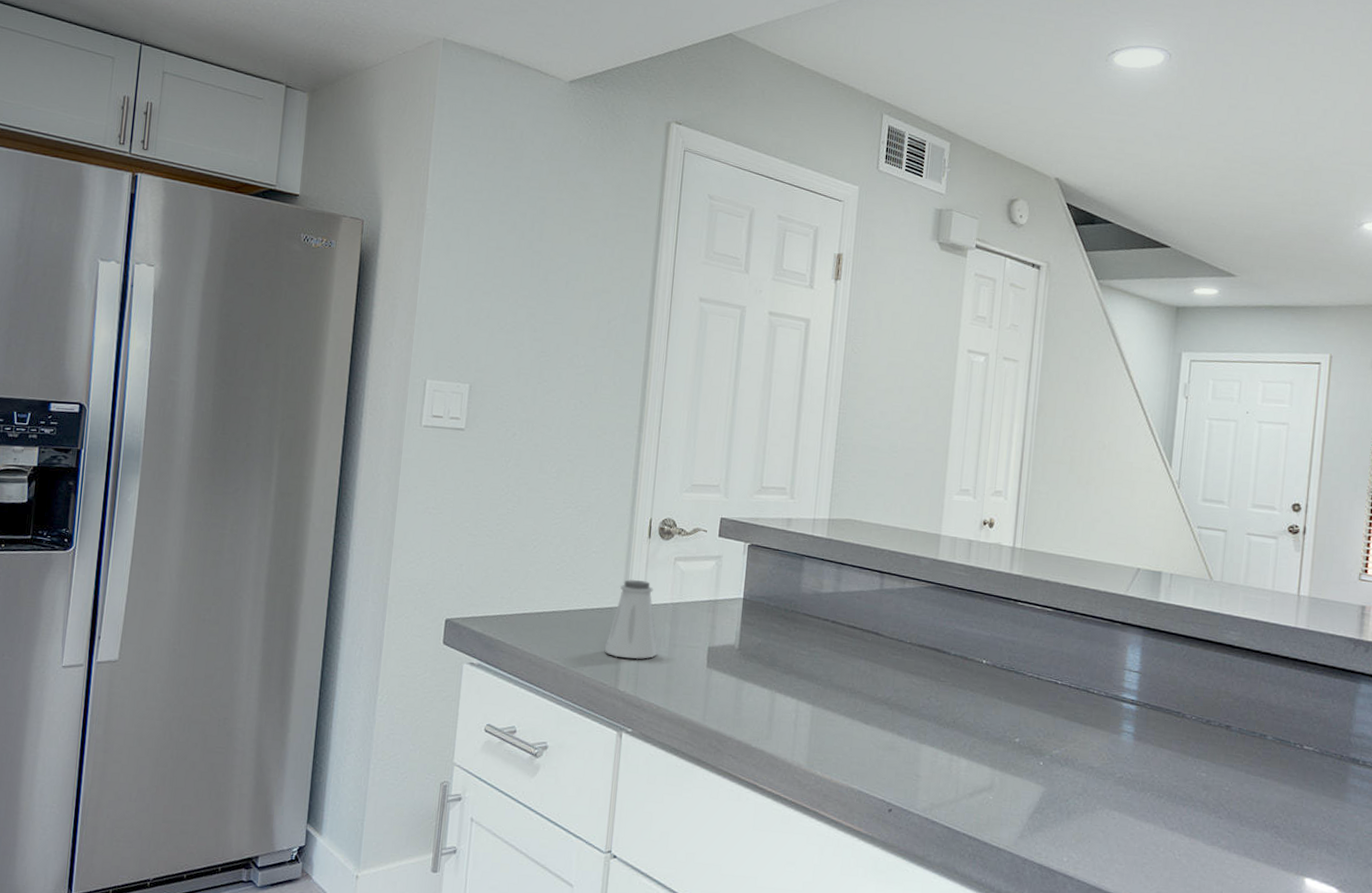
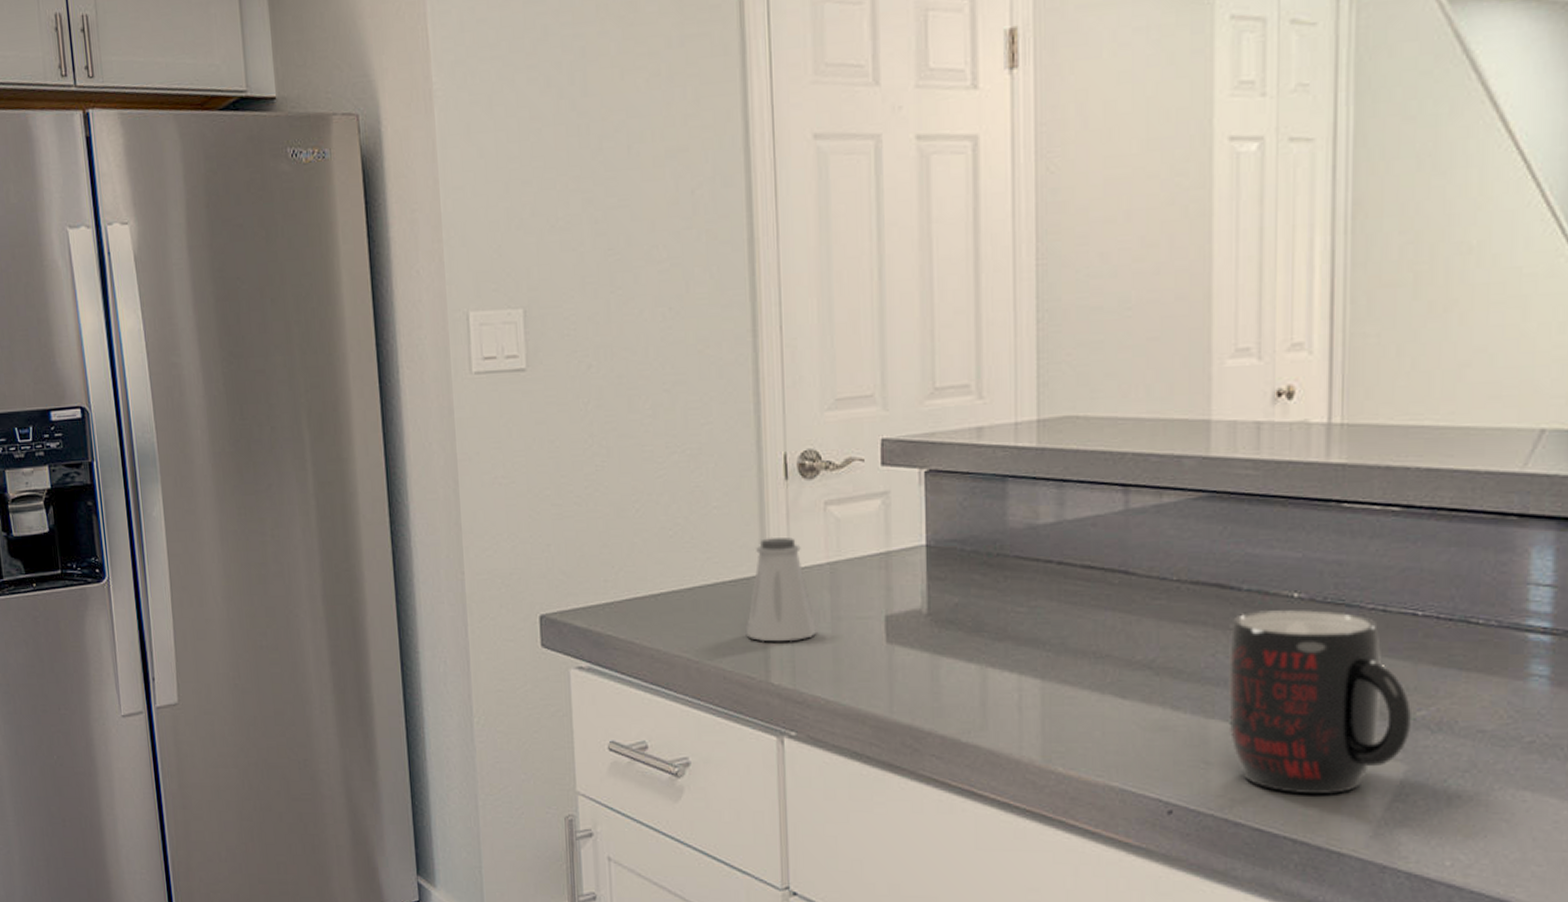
mug: none [934,670,1050,805] -> present [1227,610,1412,795]

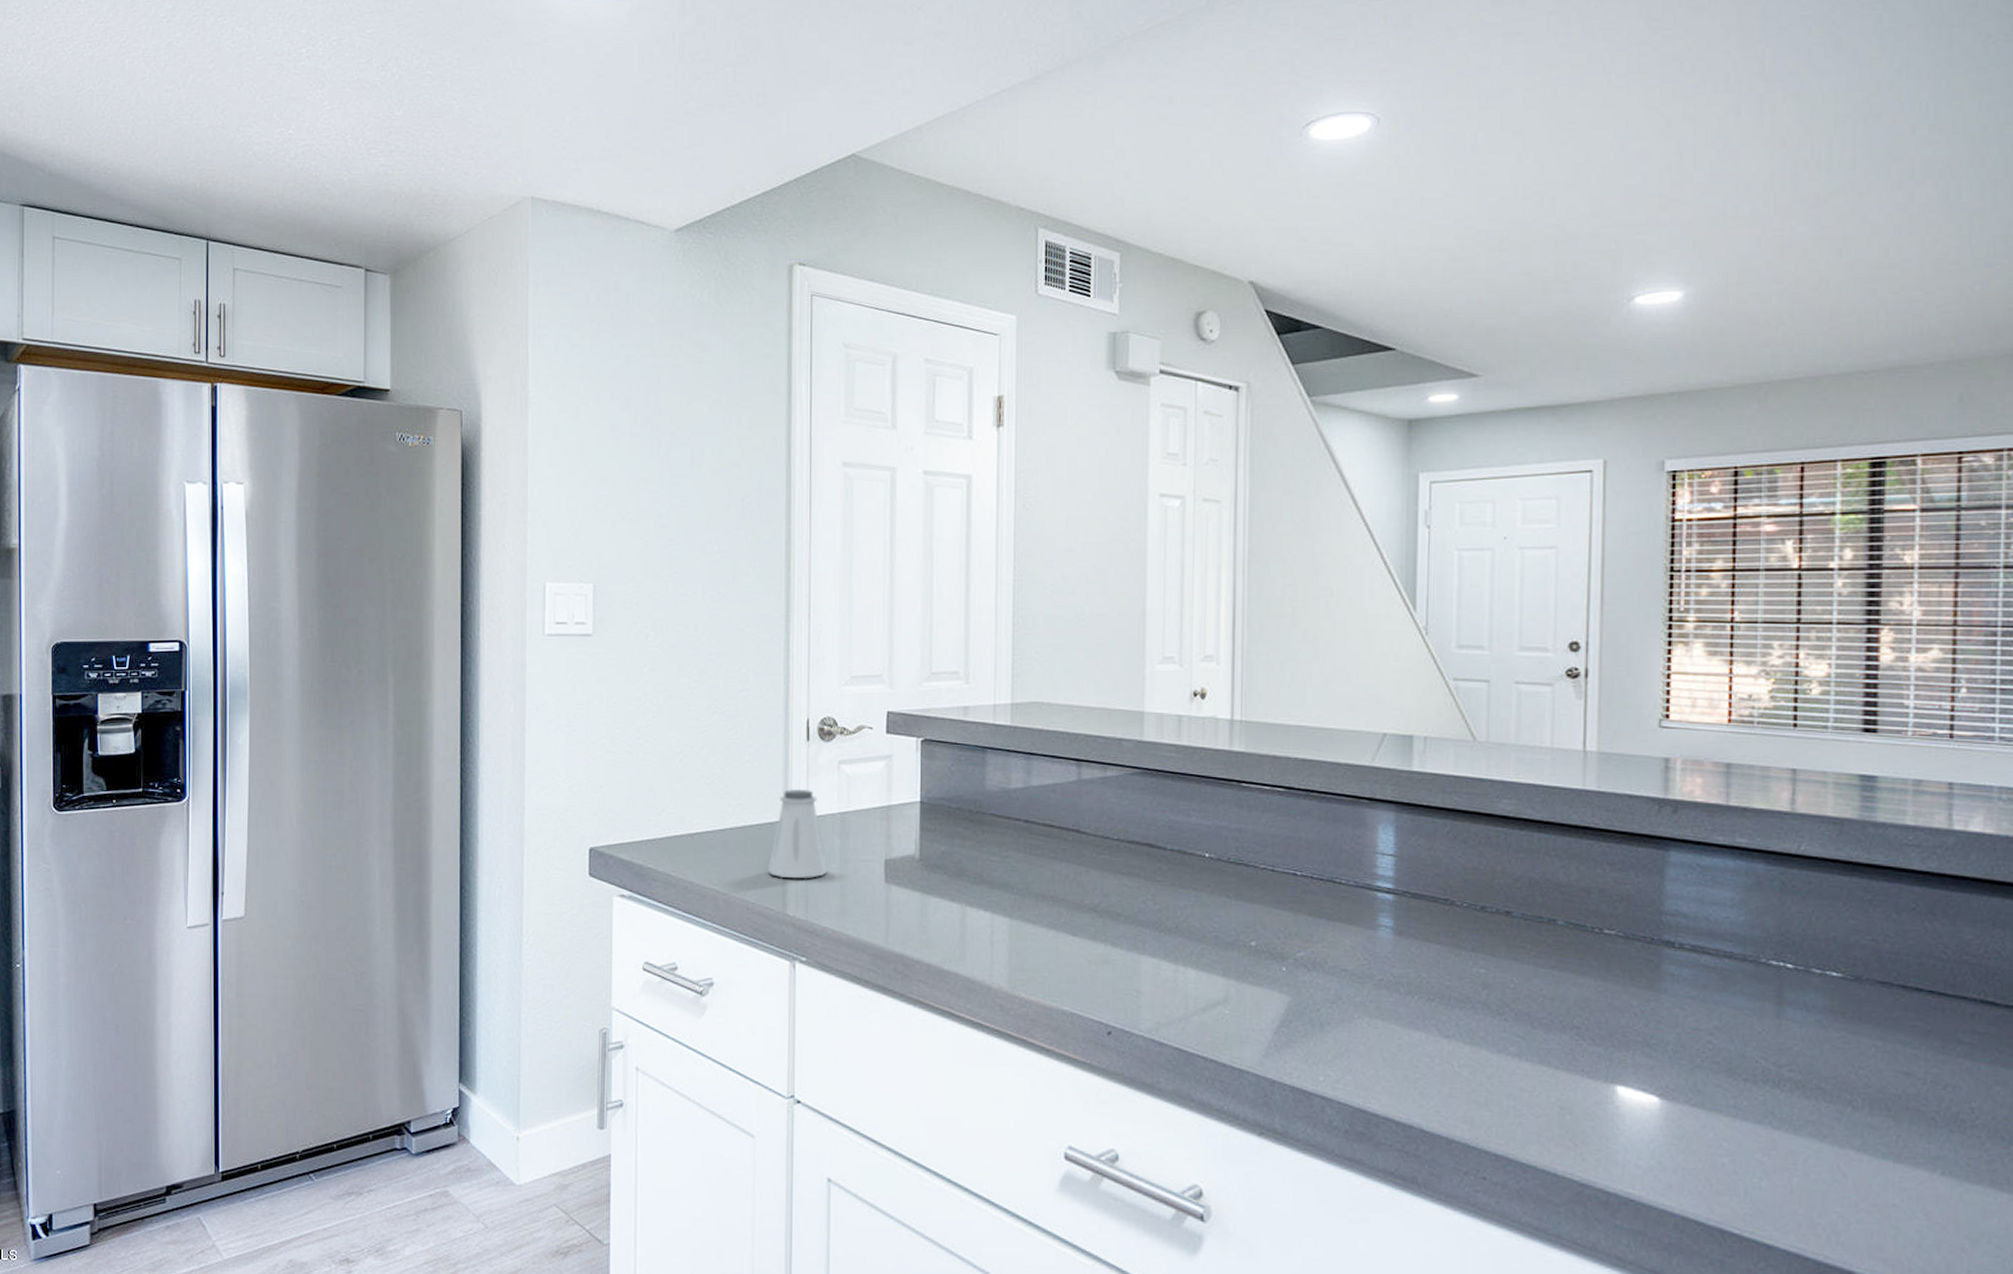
mug: present [1227,610,1412,795] -> none [1155,867,1294,1020]

